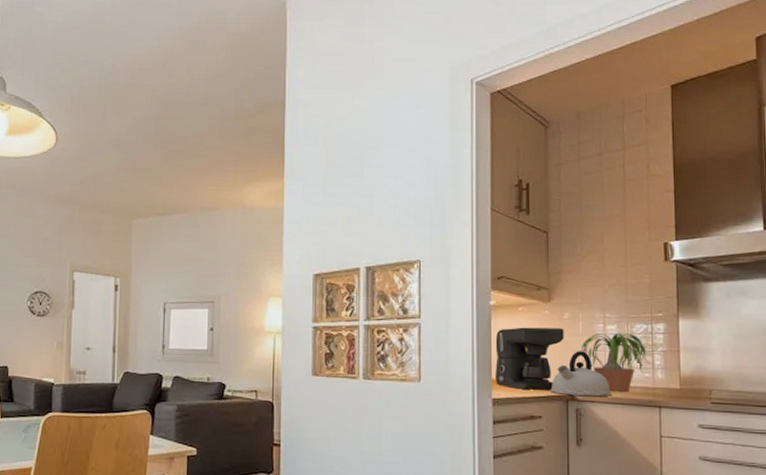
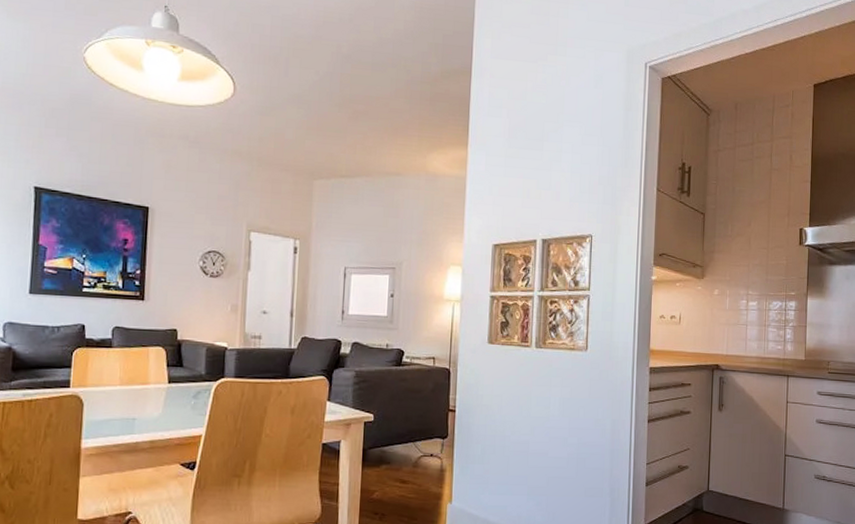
coffee maker: present [495,327,564,390] -> none [653,301,714,360]
kettle: present [550,351,612,397] -> none [699,324,750,367]
potted plant: present [579,333,653,393] -> none [725,309,785,363]

